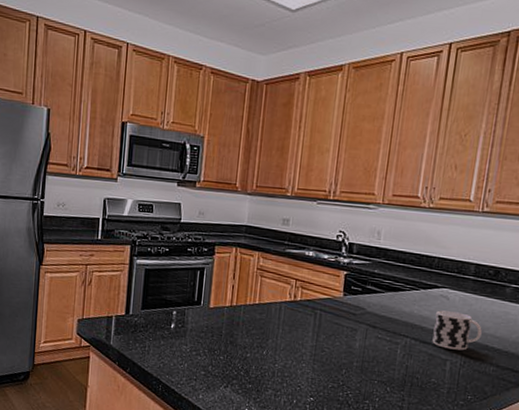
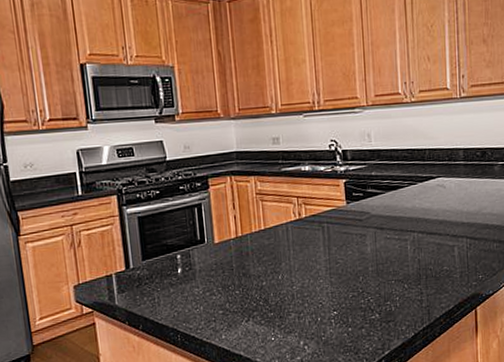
cup: present [432,310,482,351] -> none [436,198,480,235]

